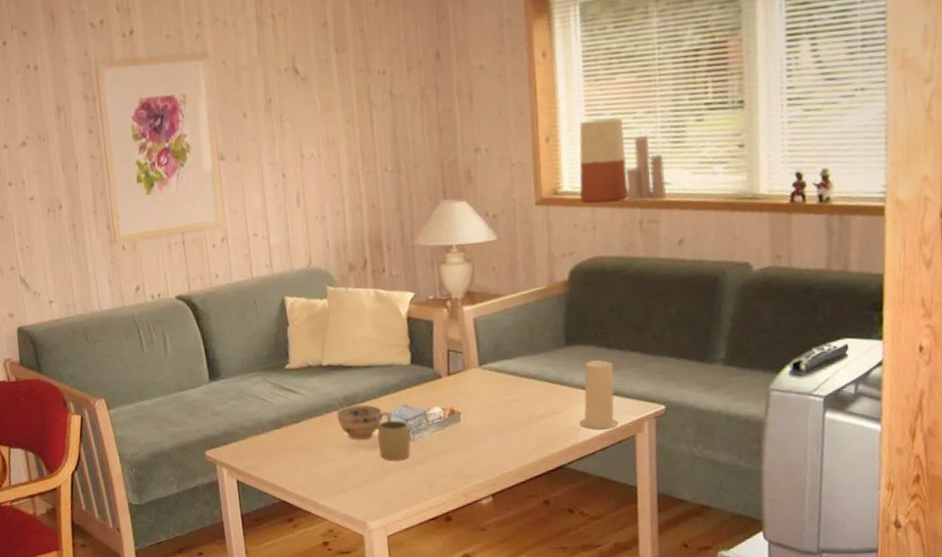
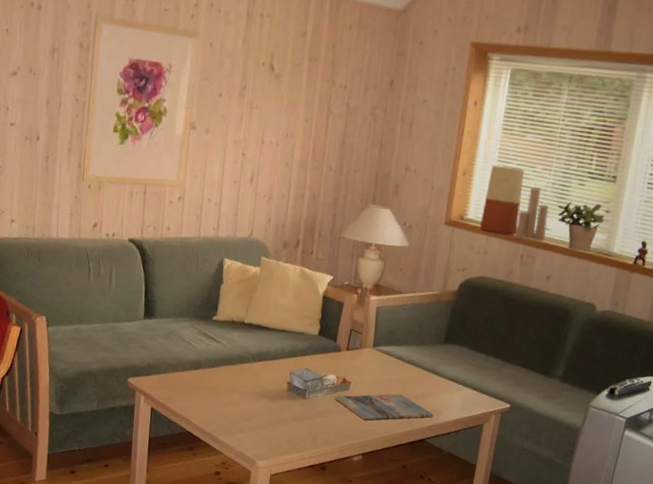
teacup: present [336,404,392,440] -> none [248,361,294,391]
mug: present [377,420,411,461] -> none [278,378,307,414]
magazine: none [445,415,570,454] -> present [335,394,434,421]
candle: present [580,360,619,430] -> none [443,359,478,416]
potted plant: none [674,138,739,202] -> present [557,201,604,252]

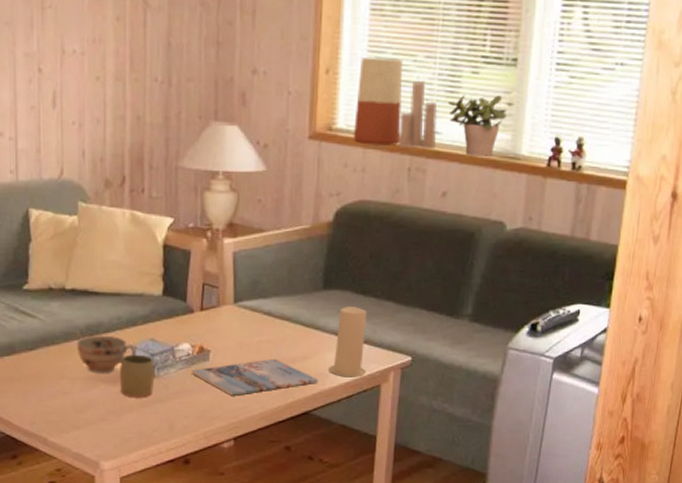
teacup: none [248,361,294,391] -> present [76,335,137,373]
mug: none [278,378,307,414] -> present [119,354,155,397]
candle: none [443,359,478,416] -> present [329,307,367,377]

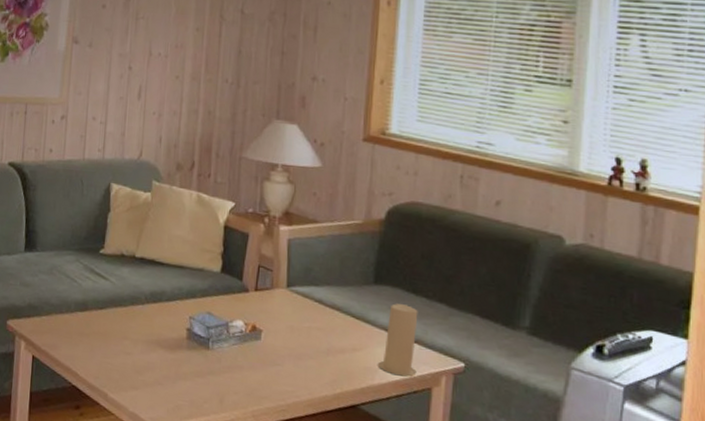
teacup: present [76,335,137,373] -> none [140,302,194,339]
mug: present [119,354,155,397] -> none [176,324,210,367]
magazine: present [192,358,318,396] -> none [244,346,367,379]
vase: present [353,58,402,146] -> none [405,71,454,153]
candle: present [398,71,438,150] -> none [450,87,490,160]
potted plant: present [447,95,506,158] -> none [500,110,562,172]

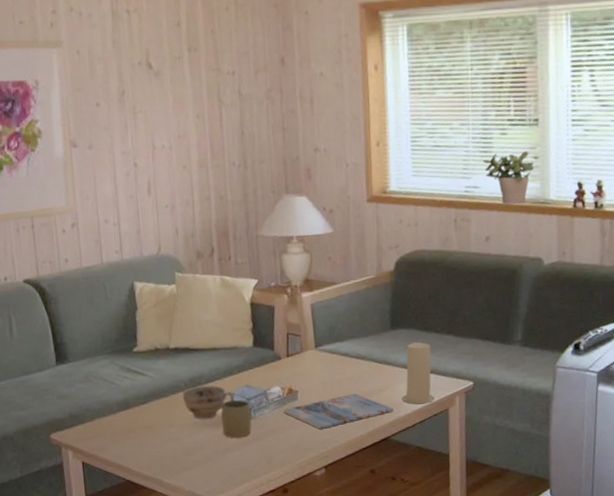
teacup: none [140,302,194,339] -> present [182,385,235,419]
mug: none [176,324,210,367] -> present [221,399,252,438]
magazine: none [244,346,367,379] -> present [283,393,394,429]
potted plant: none [500,110,562,172] -> present [482,151,534,205]

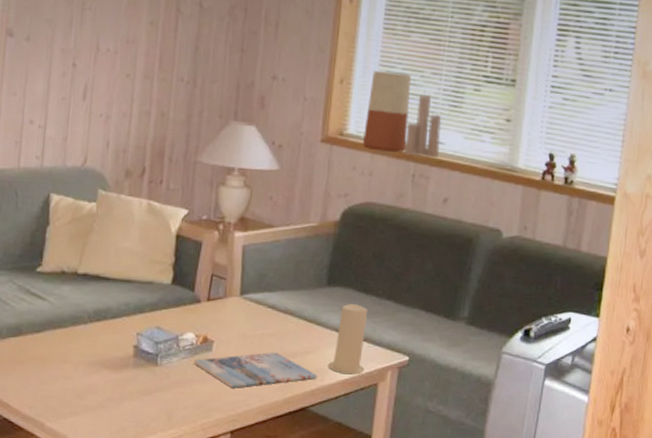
teacup: present [182,385,235,419] -> none [83,320,142,359]
mug: present [221,399,252,438] -> none [122,341,158,385]
vase: none [404,128,445,203] -> present [362,71,411,153]
candle: none [443,137,476,203] -> present [403,86,442,159]
potted plant: present [482,151,534,205] -> none [451,109,505,169]

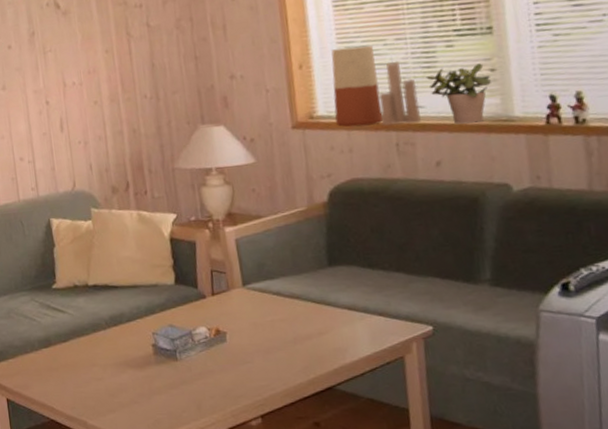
magazine: present [194,352,317,388] -> none [211,336,338,375]
candle: present [328,304,368,375] -> none [346,280,387,351]
potted plant: none [451,109,505,169] -> present [425,63,491,125]

